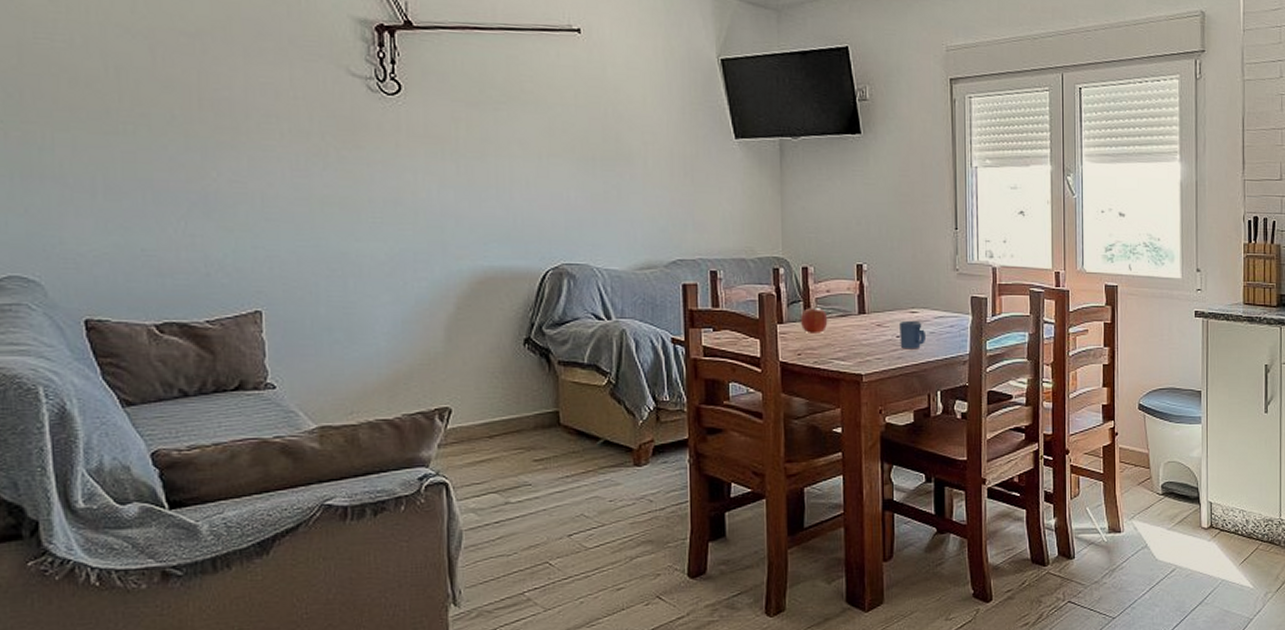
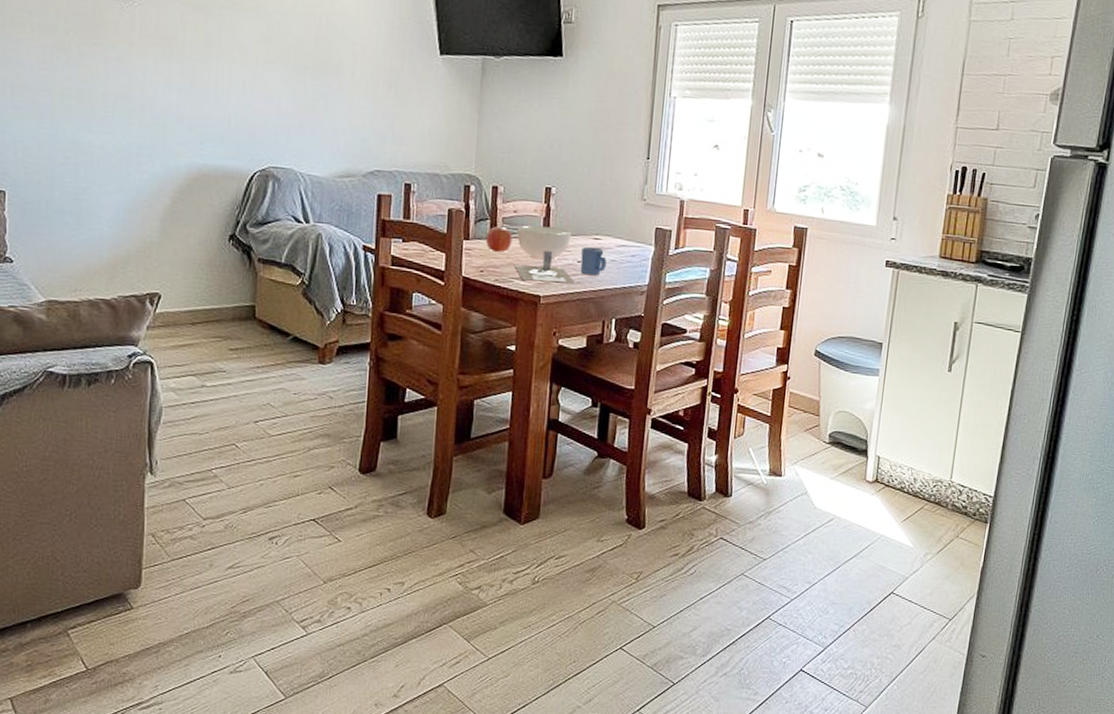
bowl: none [832,304,888,338] -> present [517,225,572,260]
place setting: none [833,327,896,360] -> present [515,250,575,283]

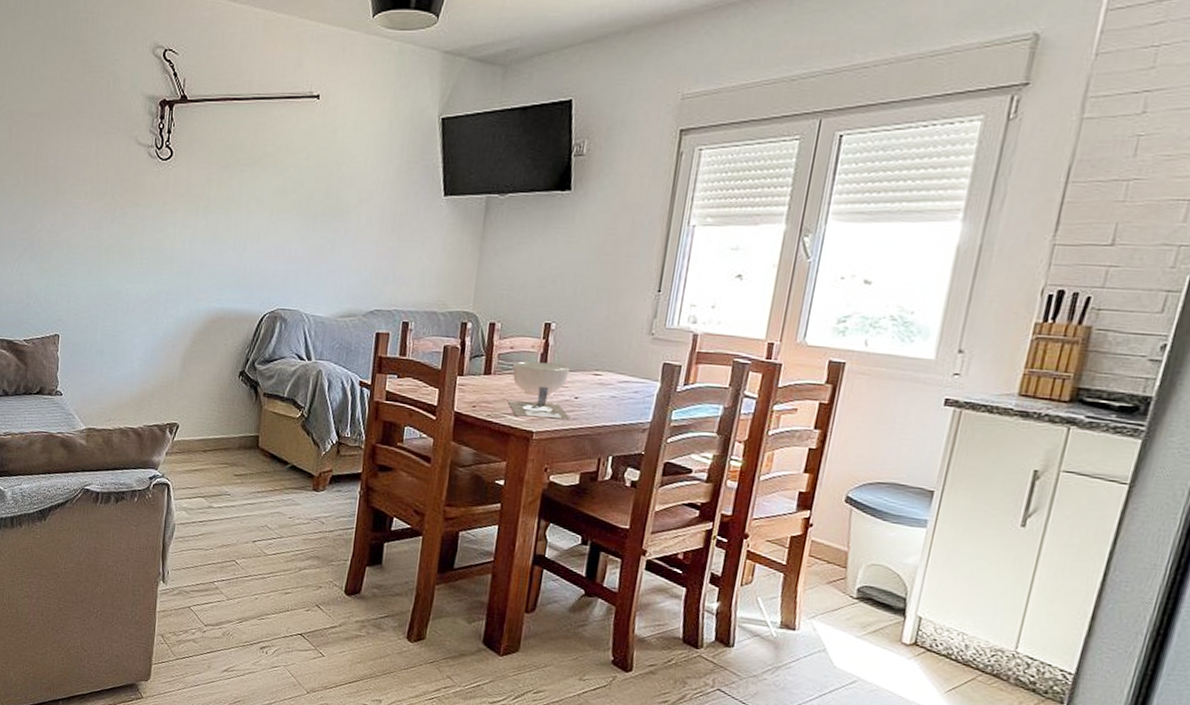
fruit: present [485,224,513,253] -> none [479,360,508,389]
mug: present [580,246,607,277] -> none [576,382,607,414]

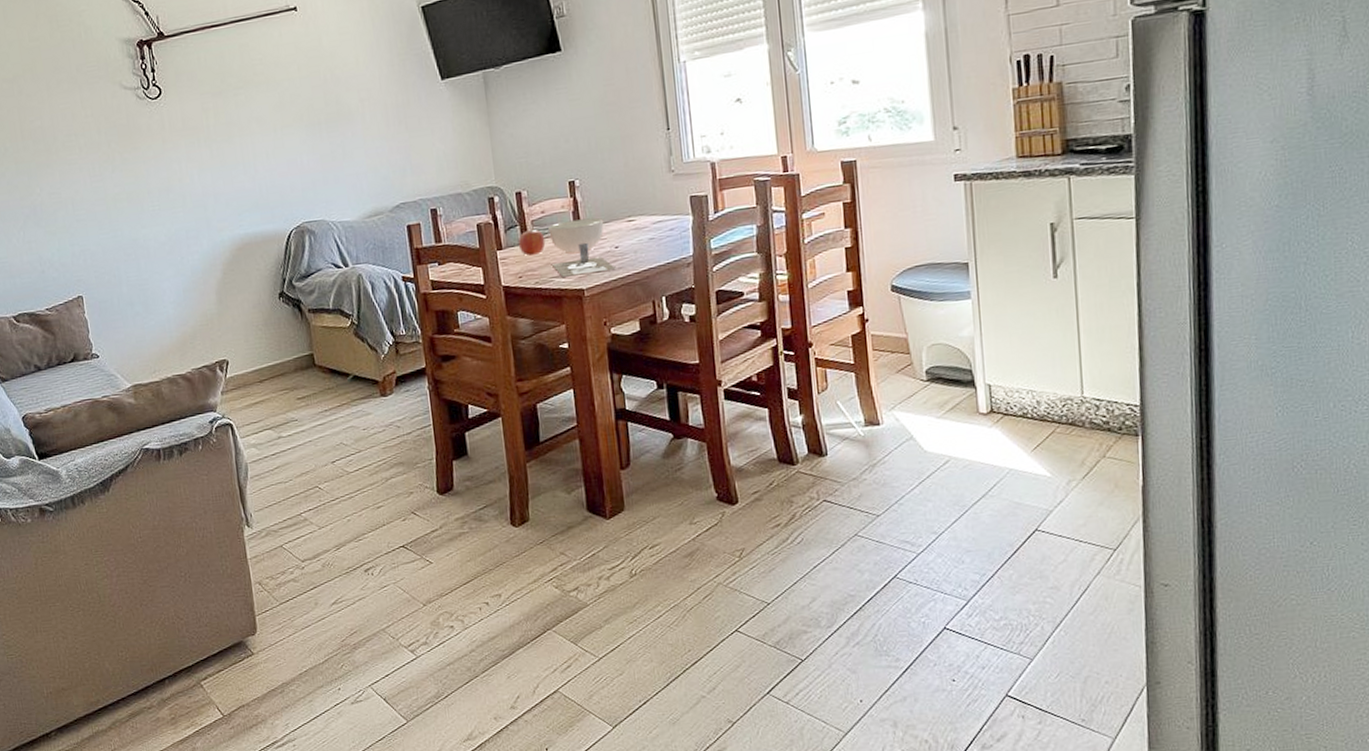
fruit: none [479,360,508,389] -> present [518,227,546,257]

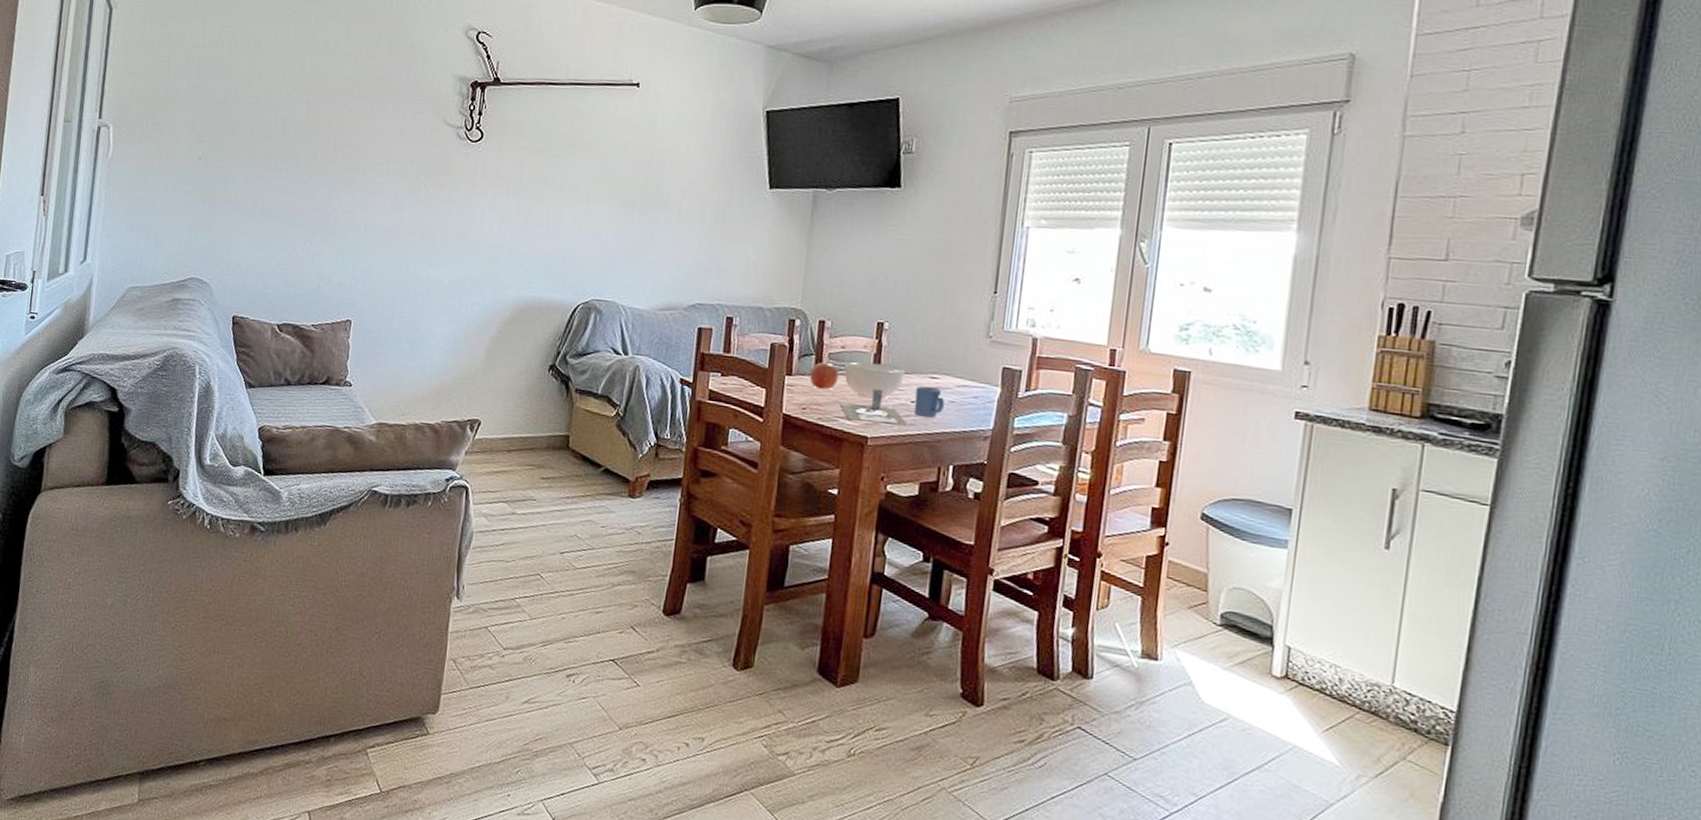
mug: none [617,228,646,261] -> present [913,385,945,419]

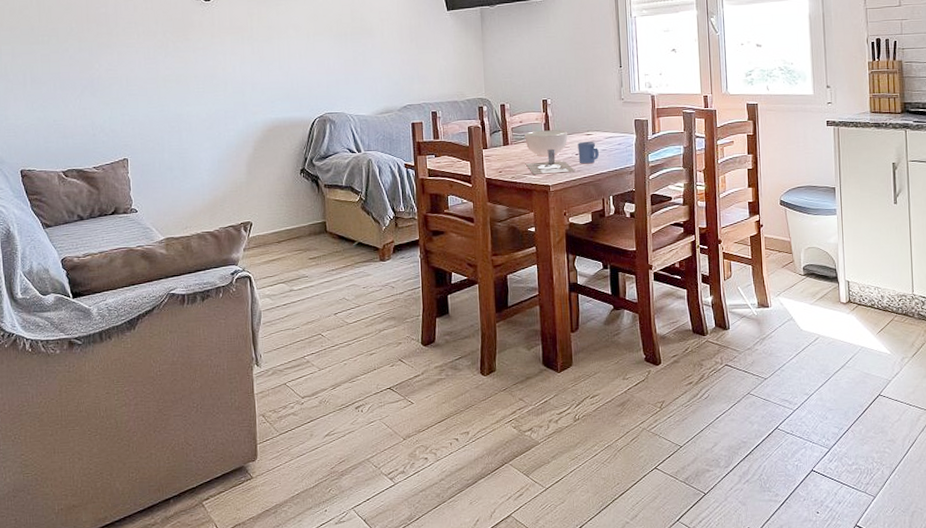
fruit: present [809,360,840,391] -> none [500,133,522,156]

